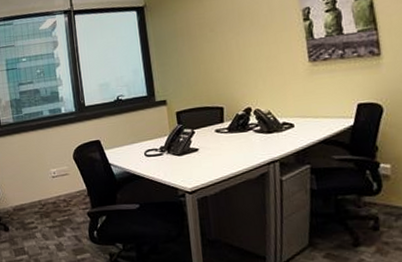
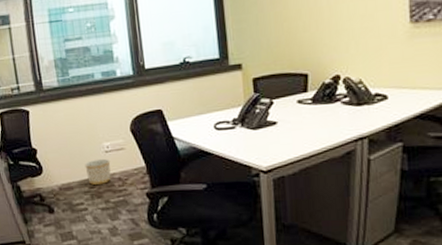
planter: none [35,183,58,207] -> present [84,158,111,186]

